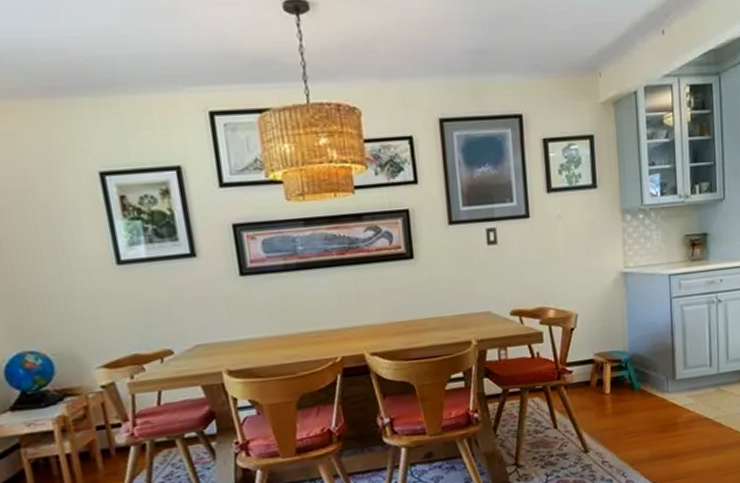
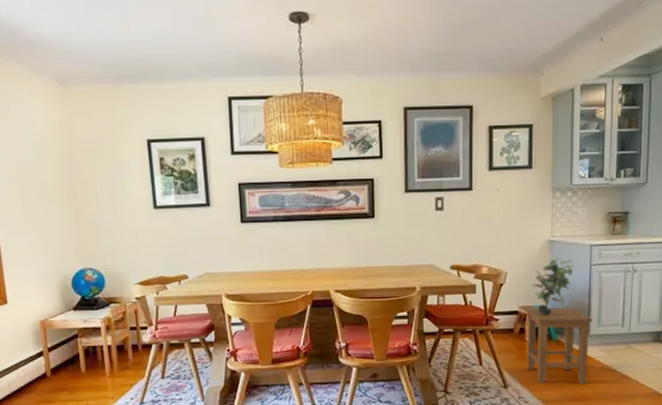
stool: none [602,350,677,443] -> present [526,307,592,384]
potted plant: none [607,290,653,362] -> present [532,256,575,316]

